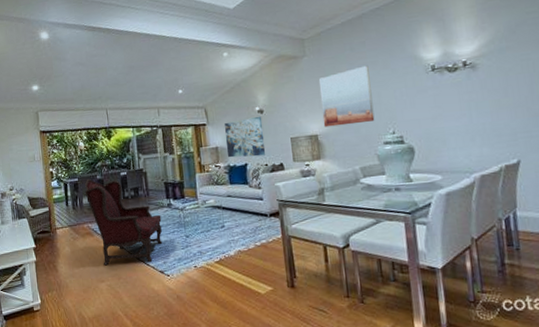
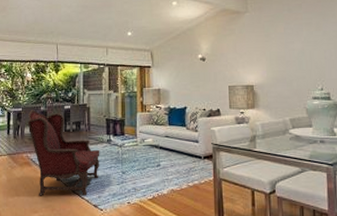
wall art: present [225,116,266,158] -> none [168,63,205,101]
wall art: present [318,65,375,127] -> none [258,26,306,79]

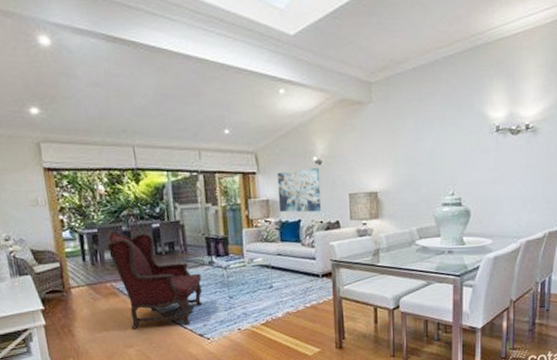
wall art: none [168,63,205,101] -> present [278,167,322,213]

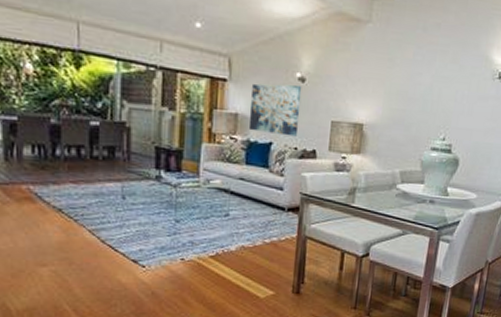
armchair: present [106,229,203,330] -> none [28,120,144,248]

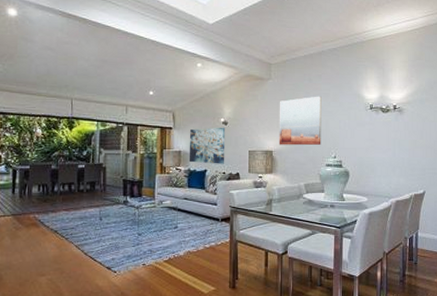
wall art: none [372,53,437,121] -> present [278,96,322,146]

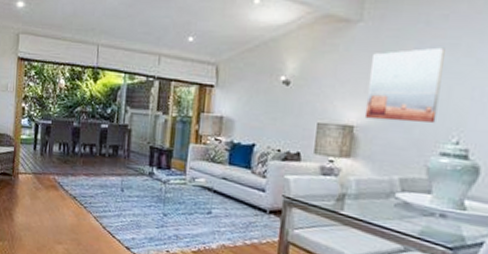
wall art: present [189,127,226,164] -> none [232,88,287,139]

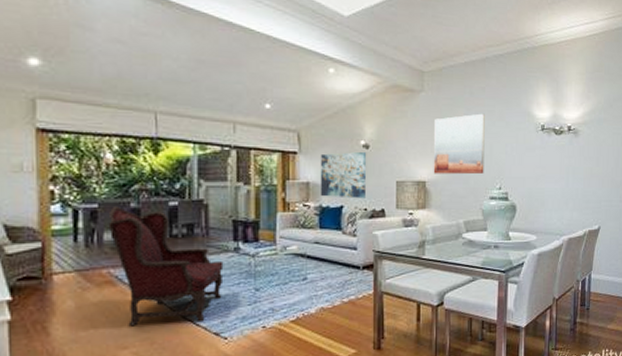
armchair: none [57,123,139,235] -> present [108,205,224,327]
wall art: none [232,88,287,139] -> present [320,151,367,199]

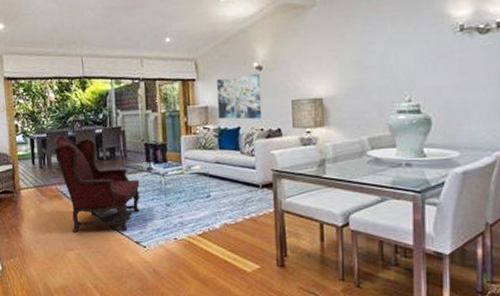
wall art: present [433,113,485,175] -> none [328,20,389,90]

